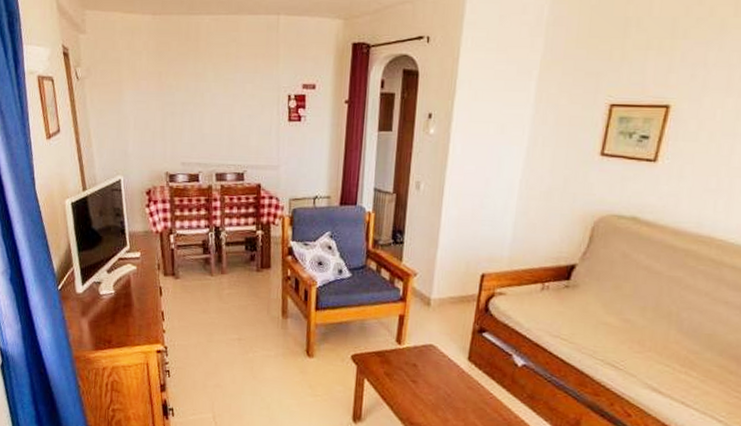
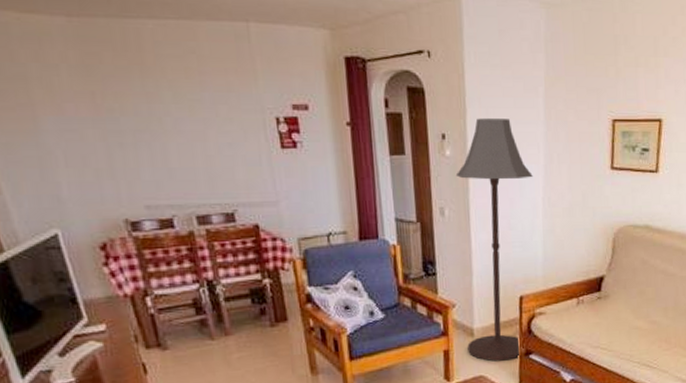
floor lamp: none [422,100,513,335] -> present [455,118,533,361]

